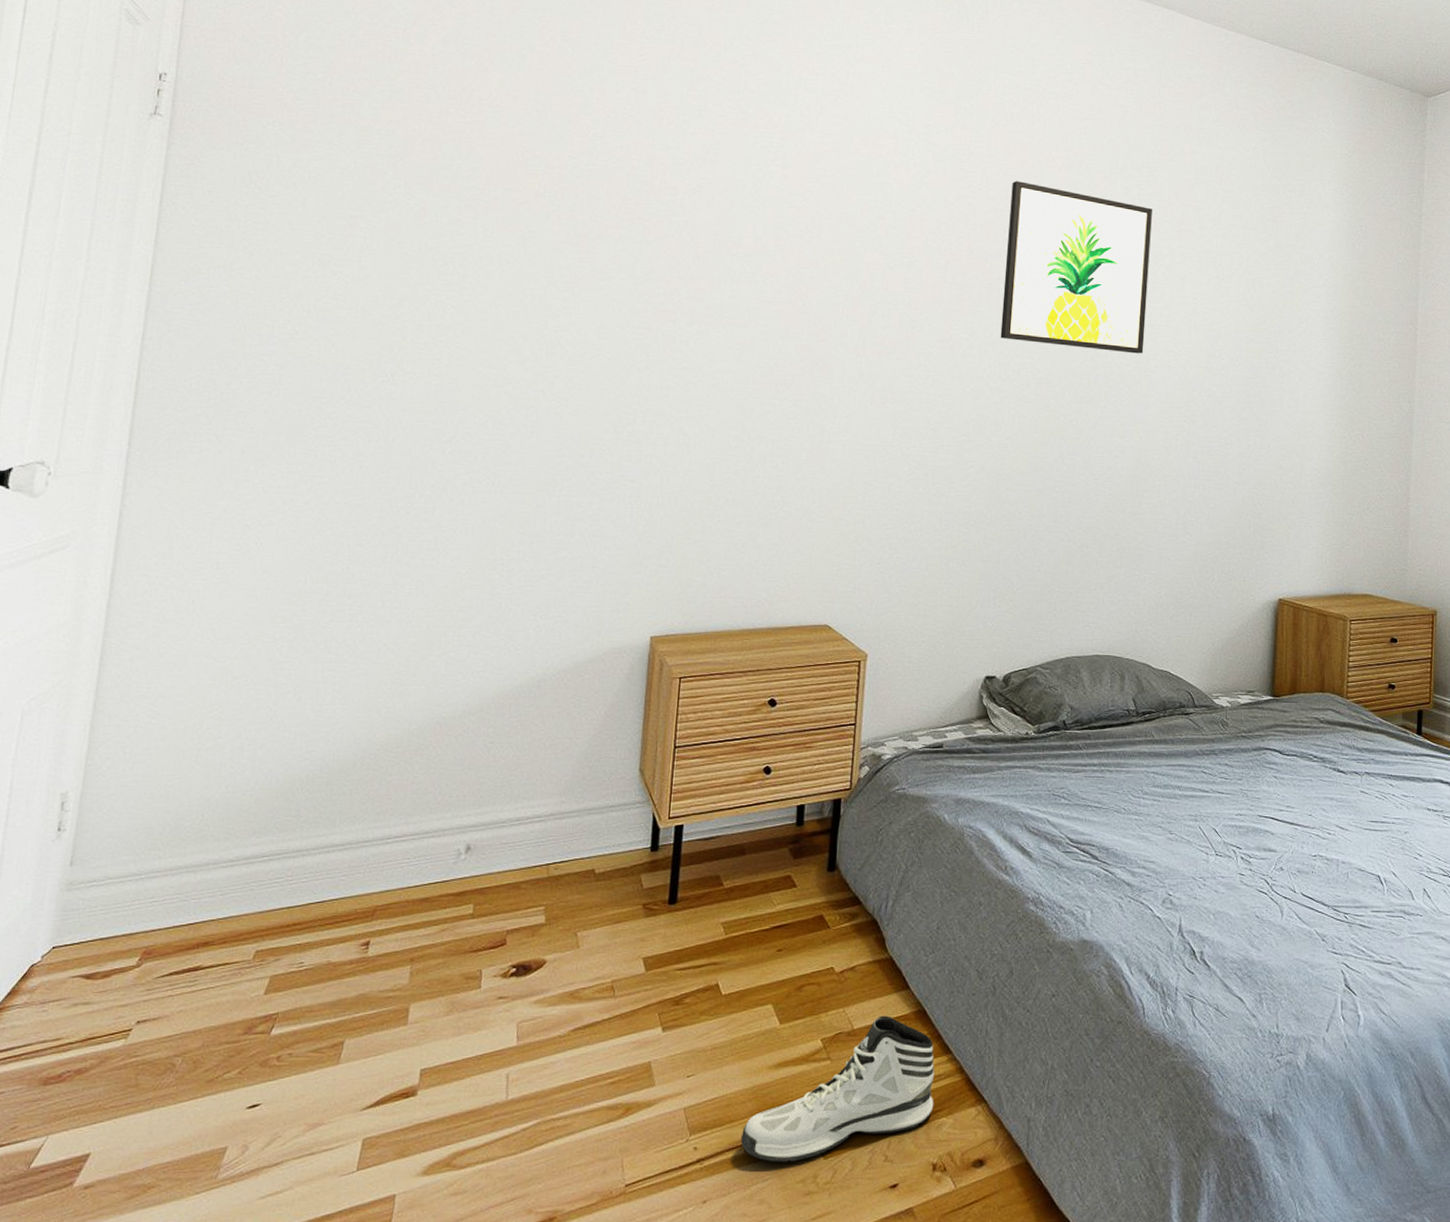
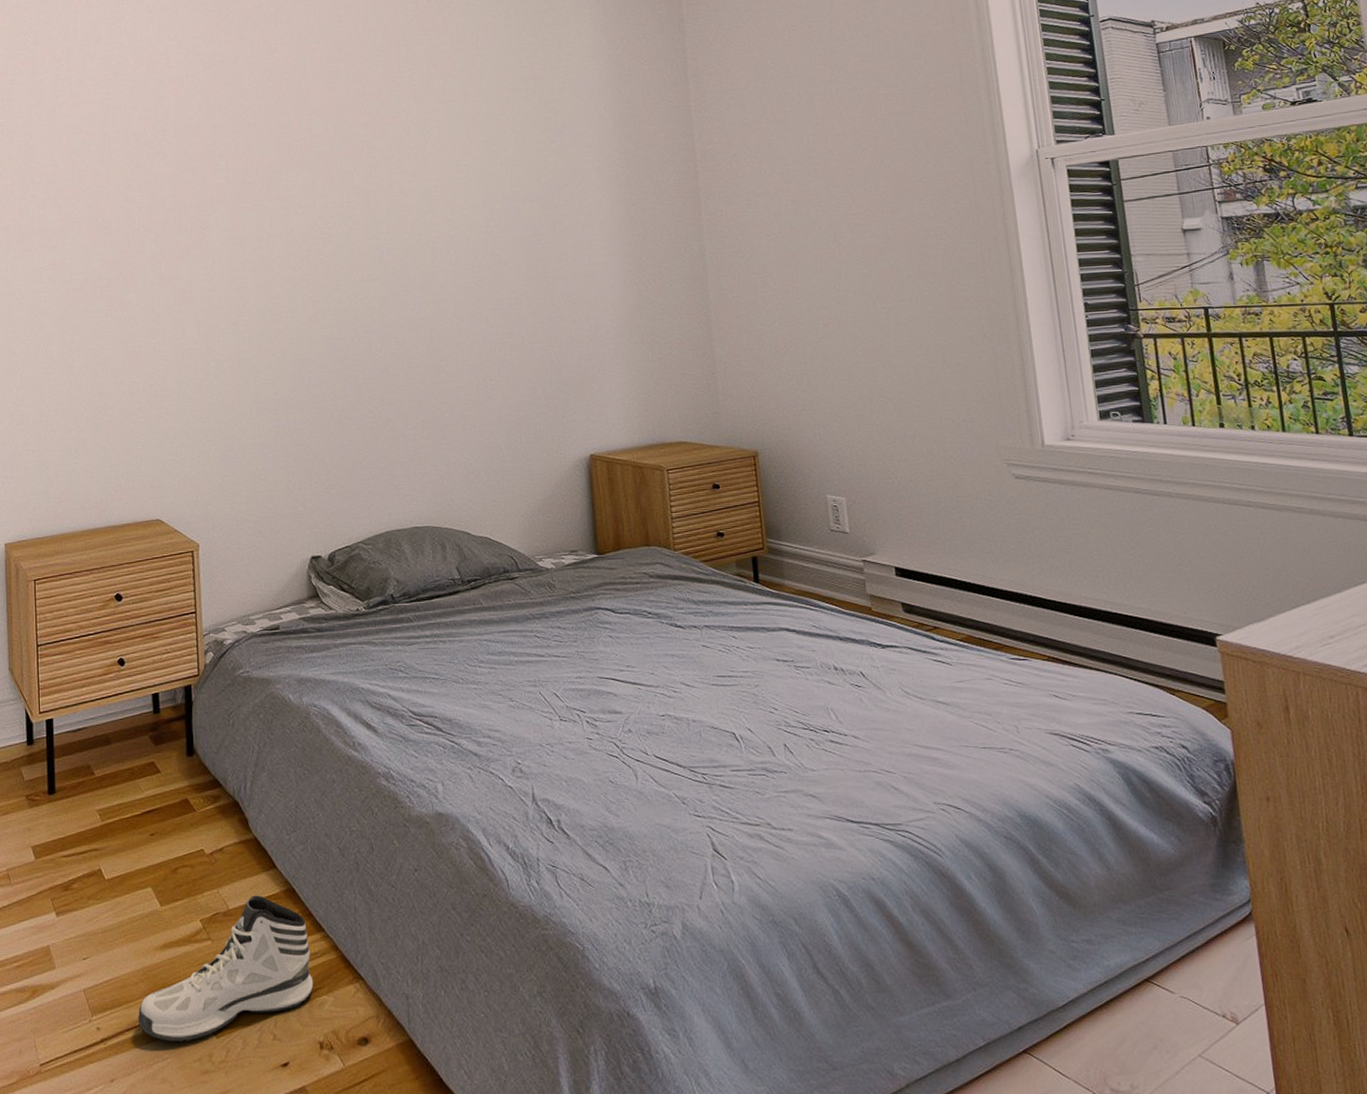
wall art: present [1000,181,1152,354] -> none [278,76,423,229]

